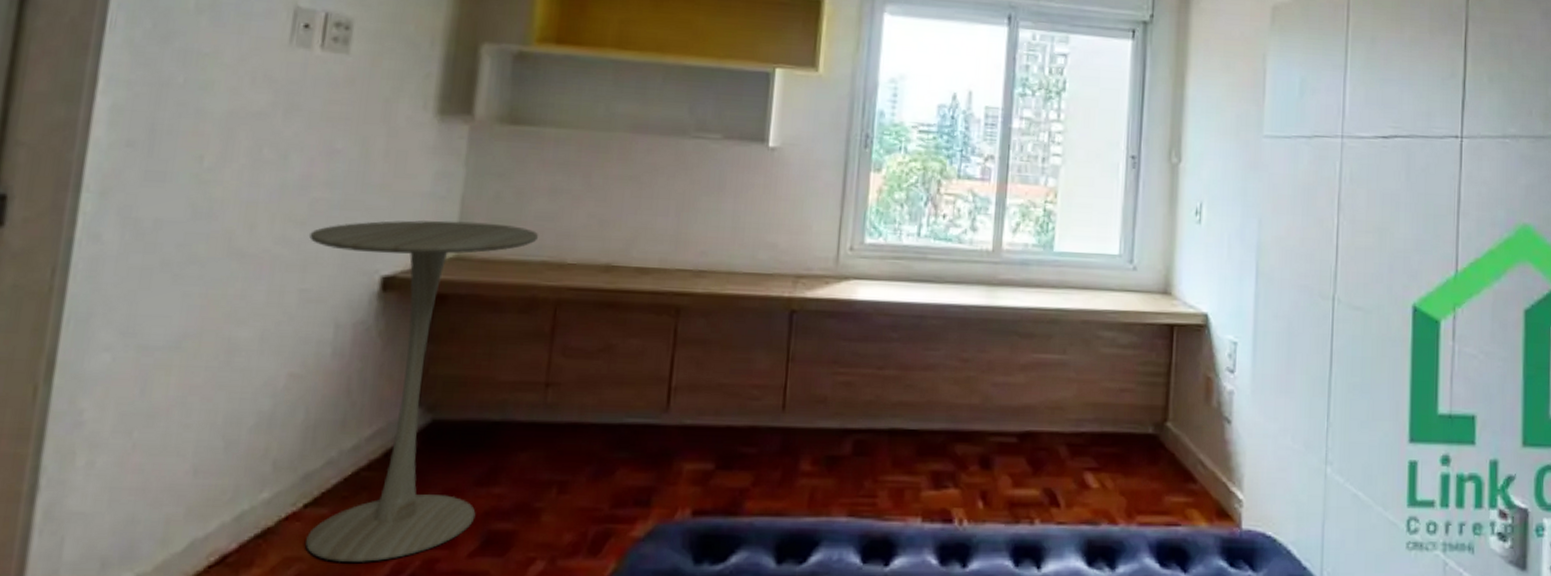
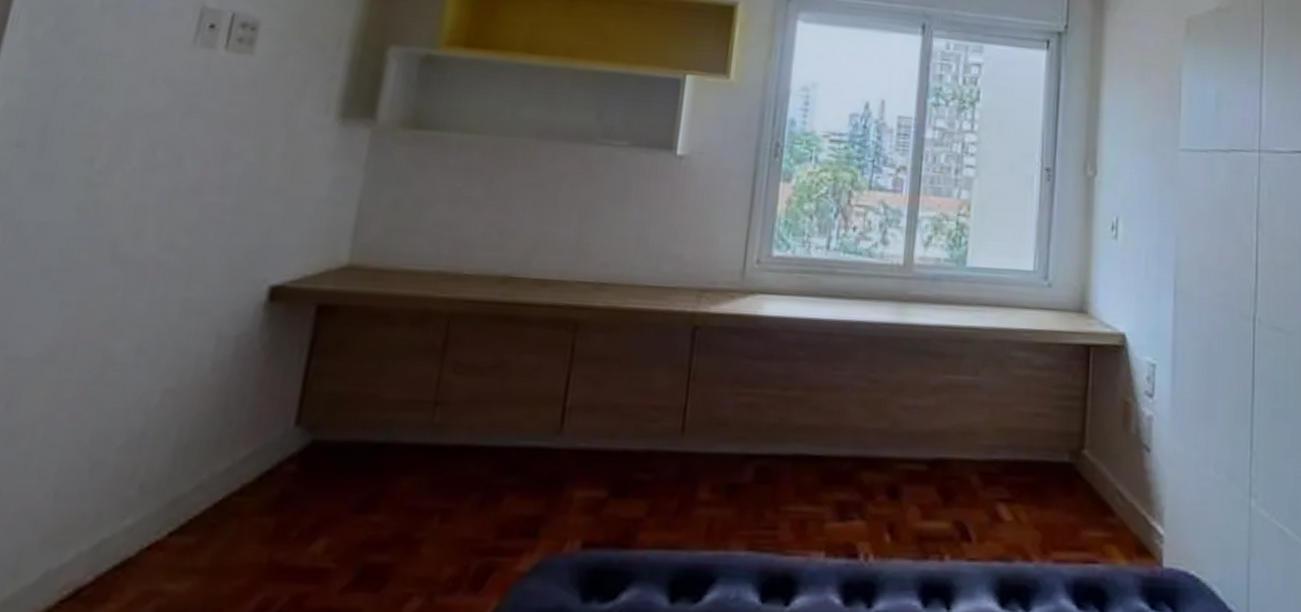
pedestal table: present [305,220,539,562] -> none [166,227,436,598]

